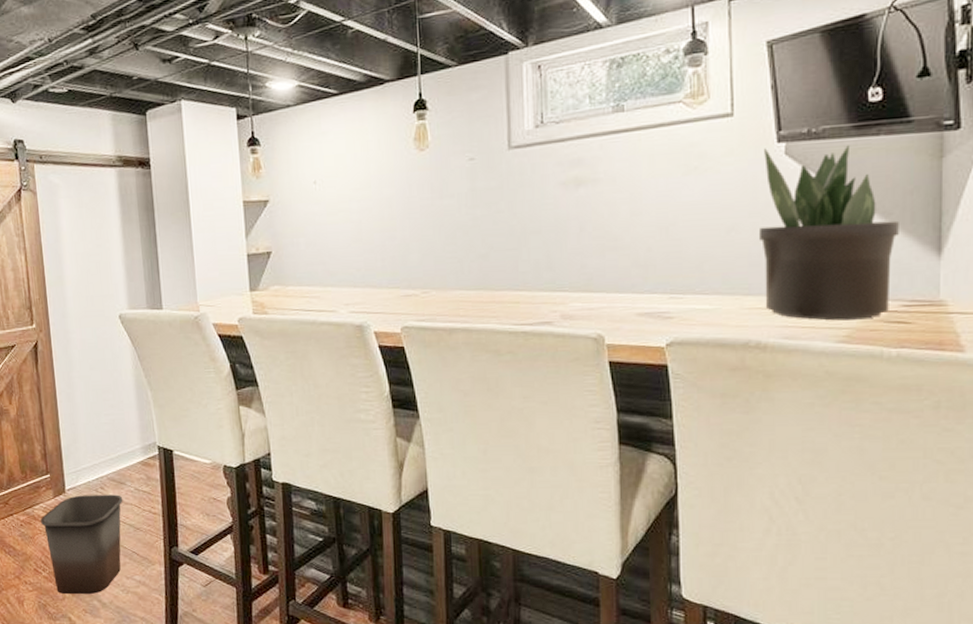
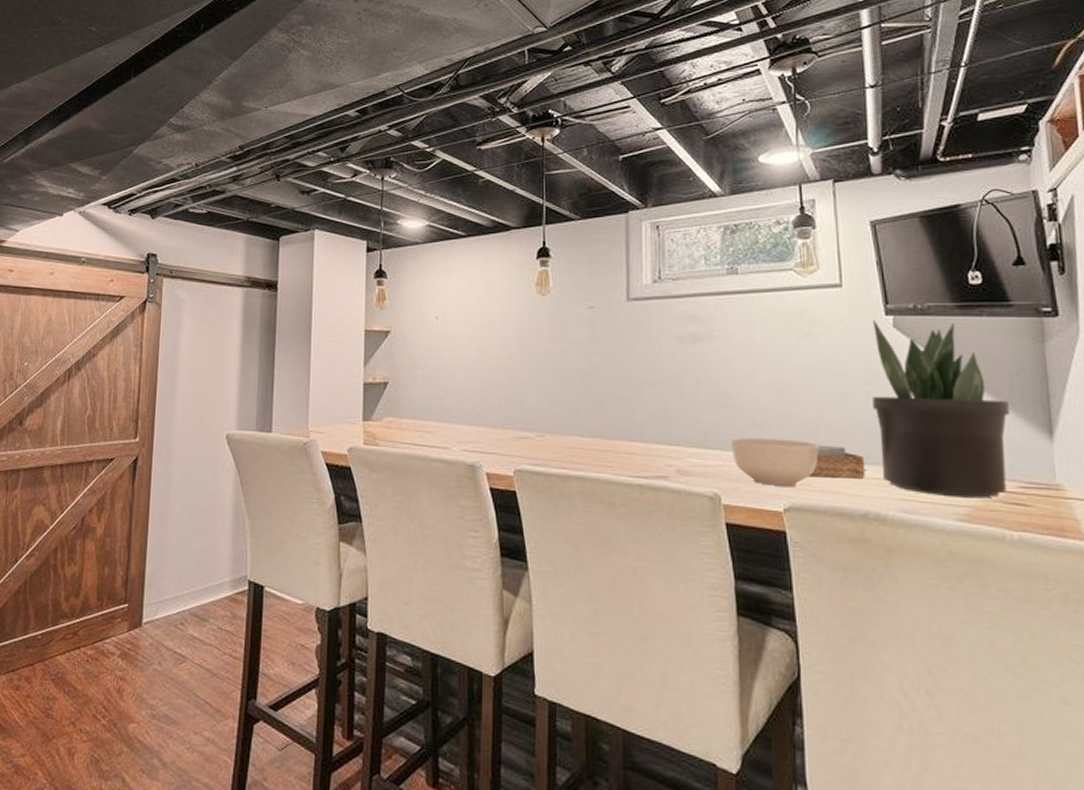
waste bin: present [40,494,123,594] -> none [108,630,203,750]
bowl: none [614,277,704,323] -> present [730,438,820,486]
napkin holder: none [691,279,748,312] -> present [808,444,866,480]

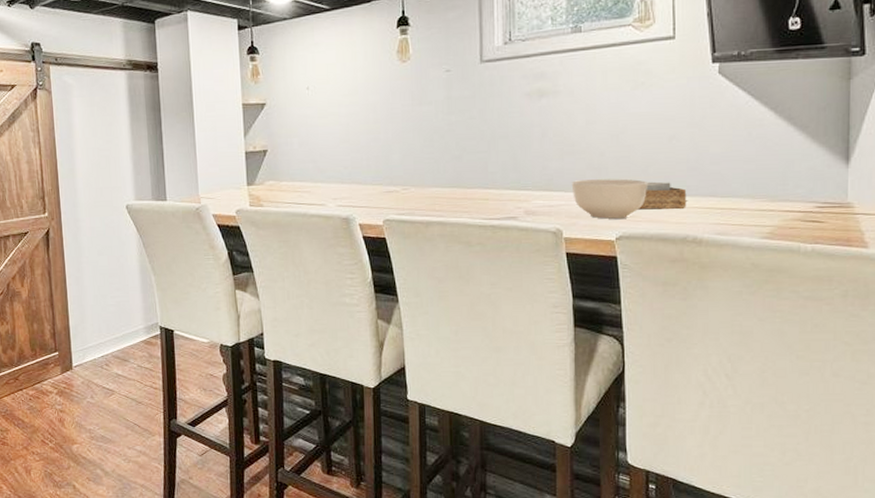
planter: present [873,320,1010,499] -> none [697,67,814,219]

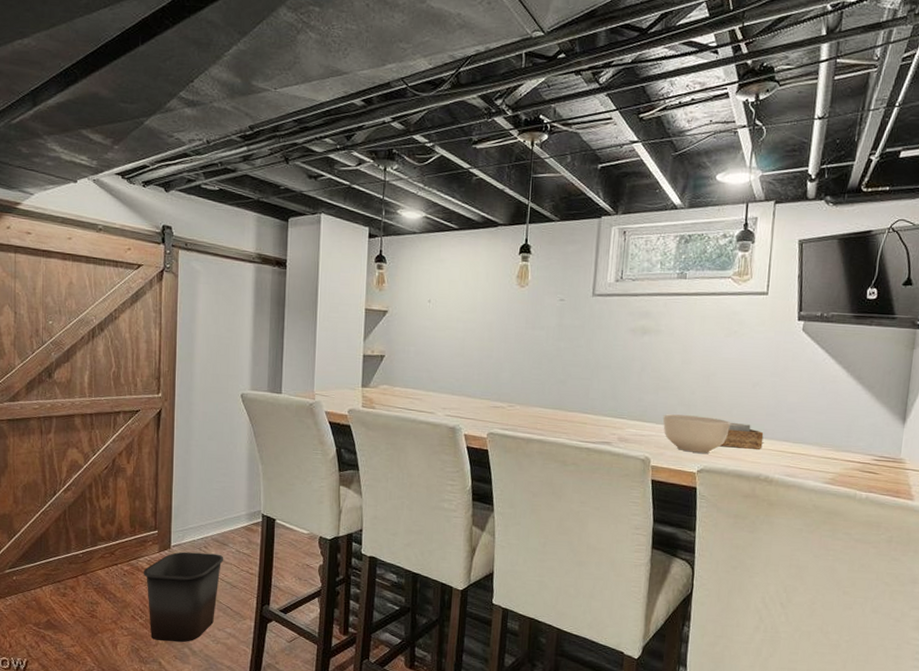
waste bin: none [48,371,127,463] -> present [143,551,224,642]

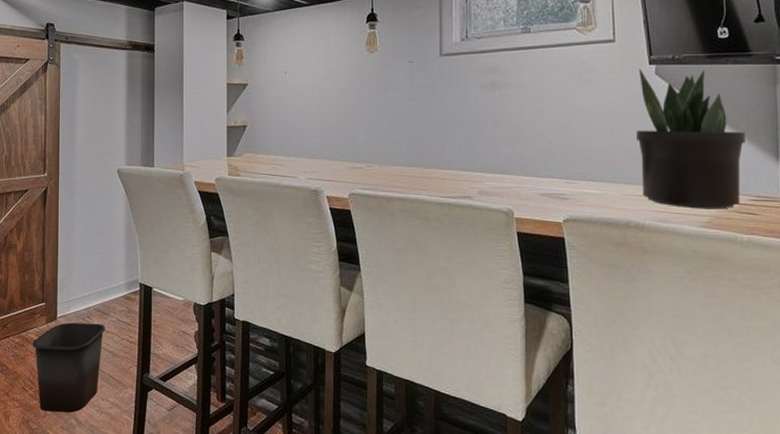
bowl: present [662,414,731,453] -> none [521,165,593,202]
napkin holder: present [719,422,764,451] -> none [583,169,629,197]
planter: none [775,324,878,467] -> present [637,68,745,209]

